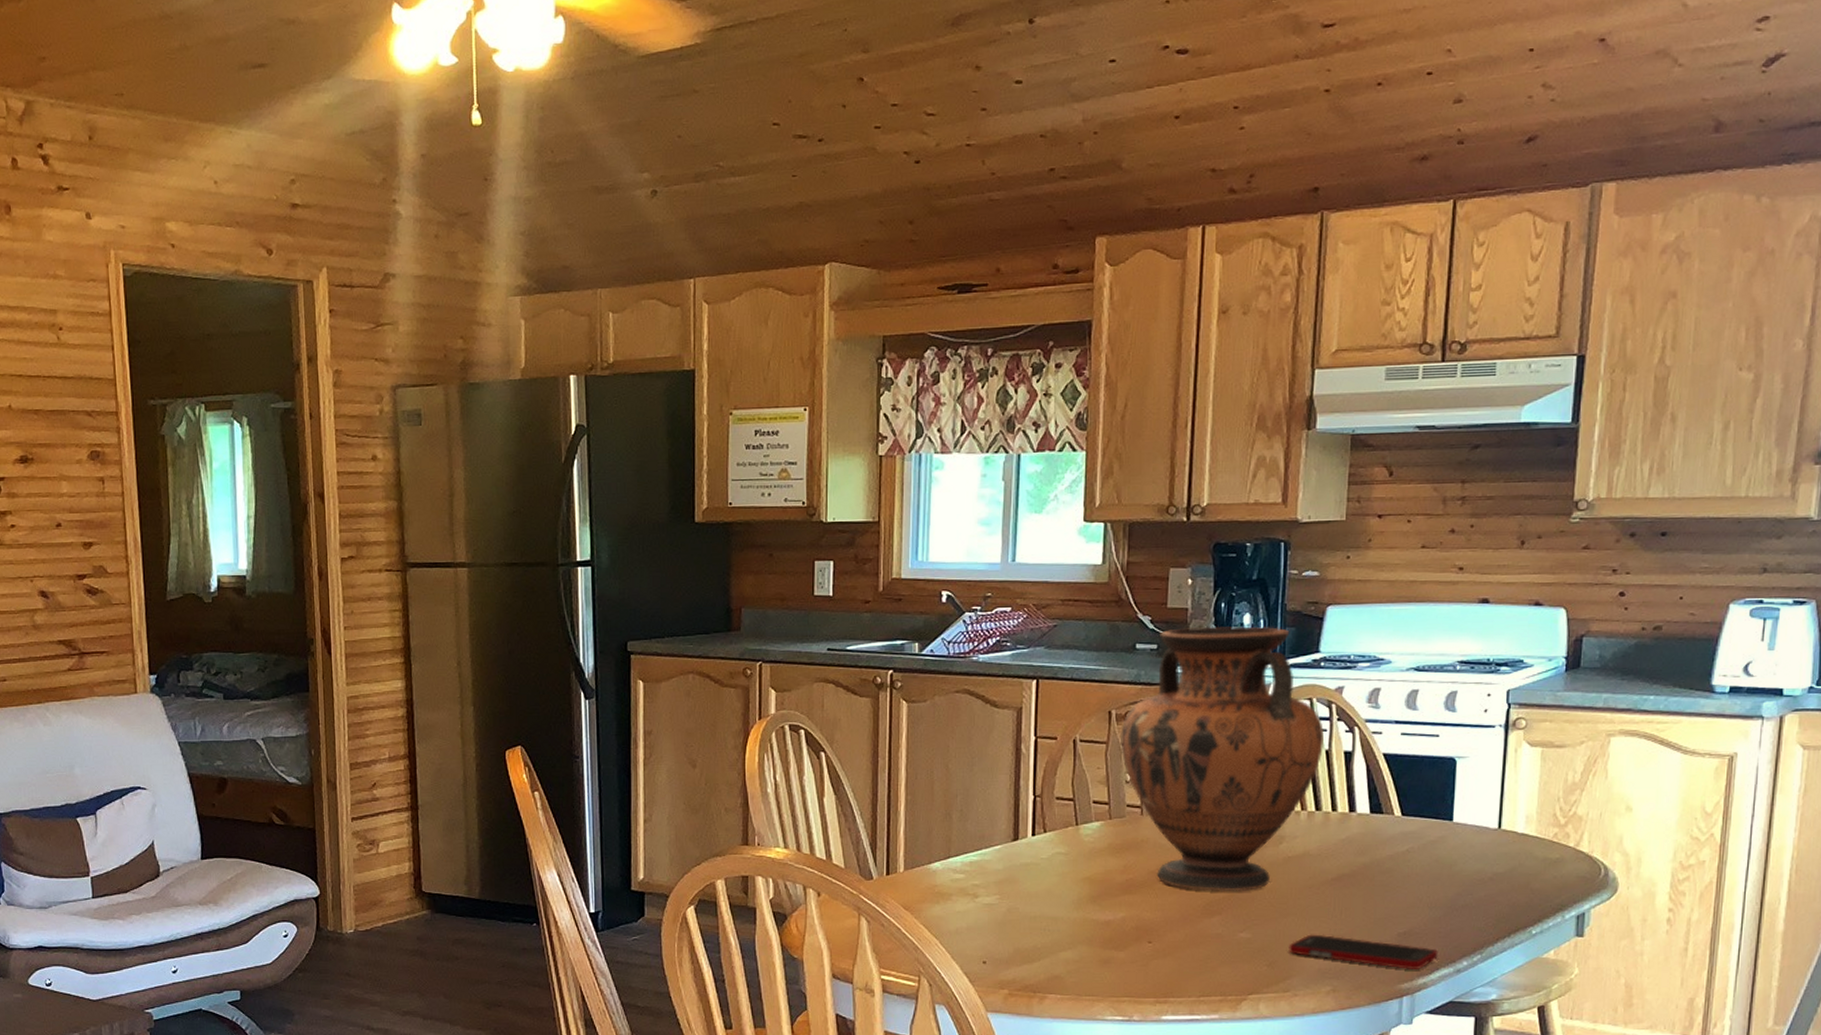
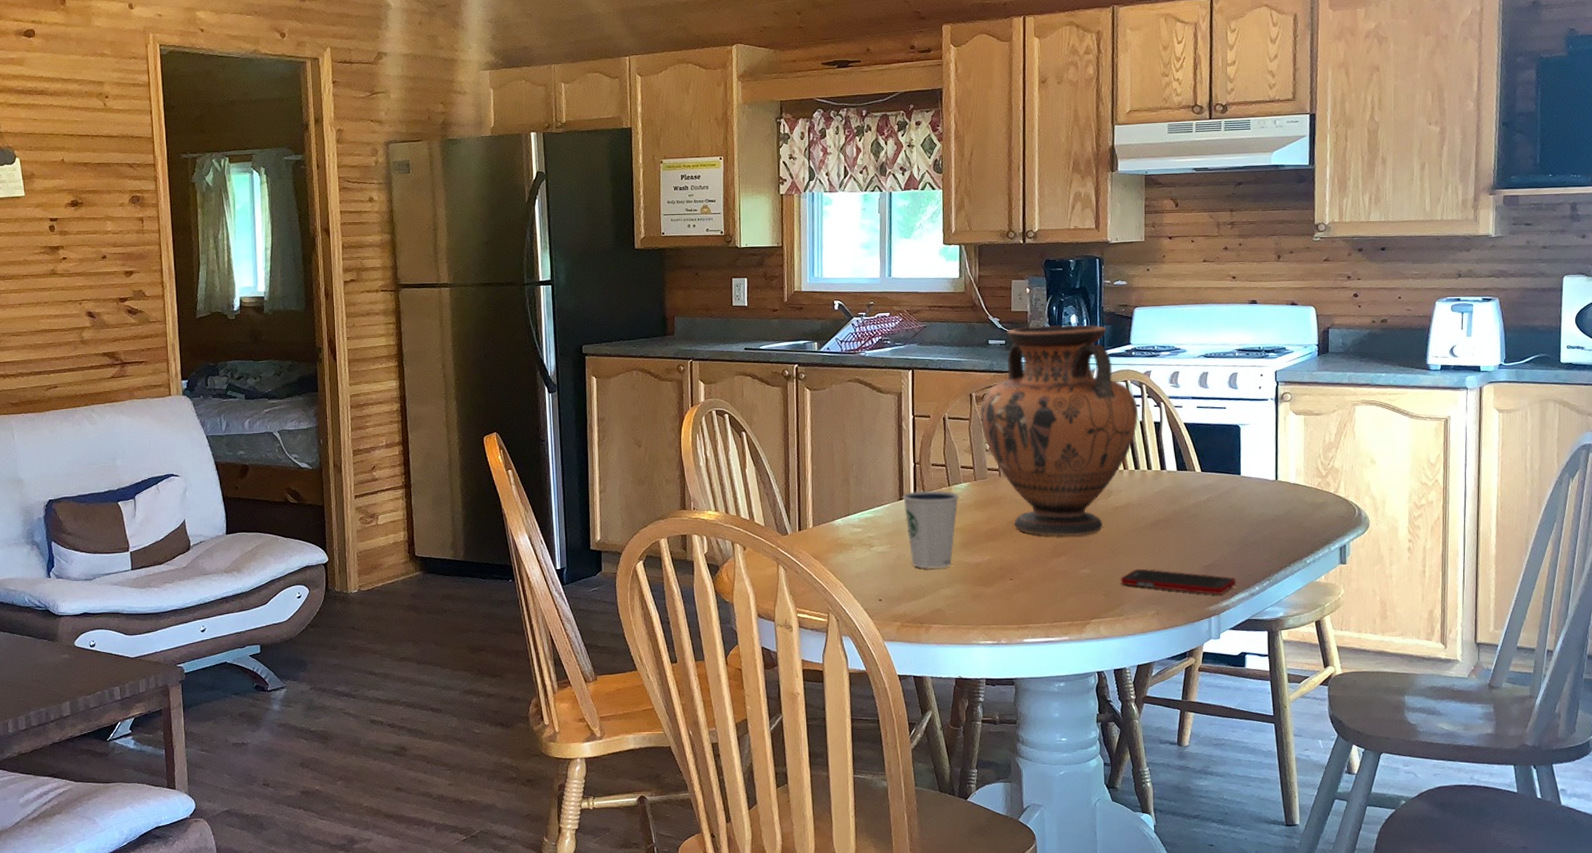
dixie cup: none [1017,829,1089,927] -> present [902,490,959,569]

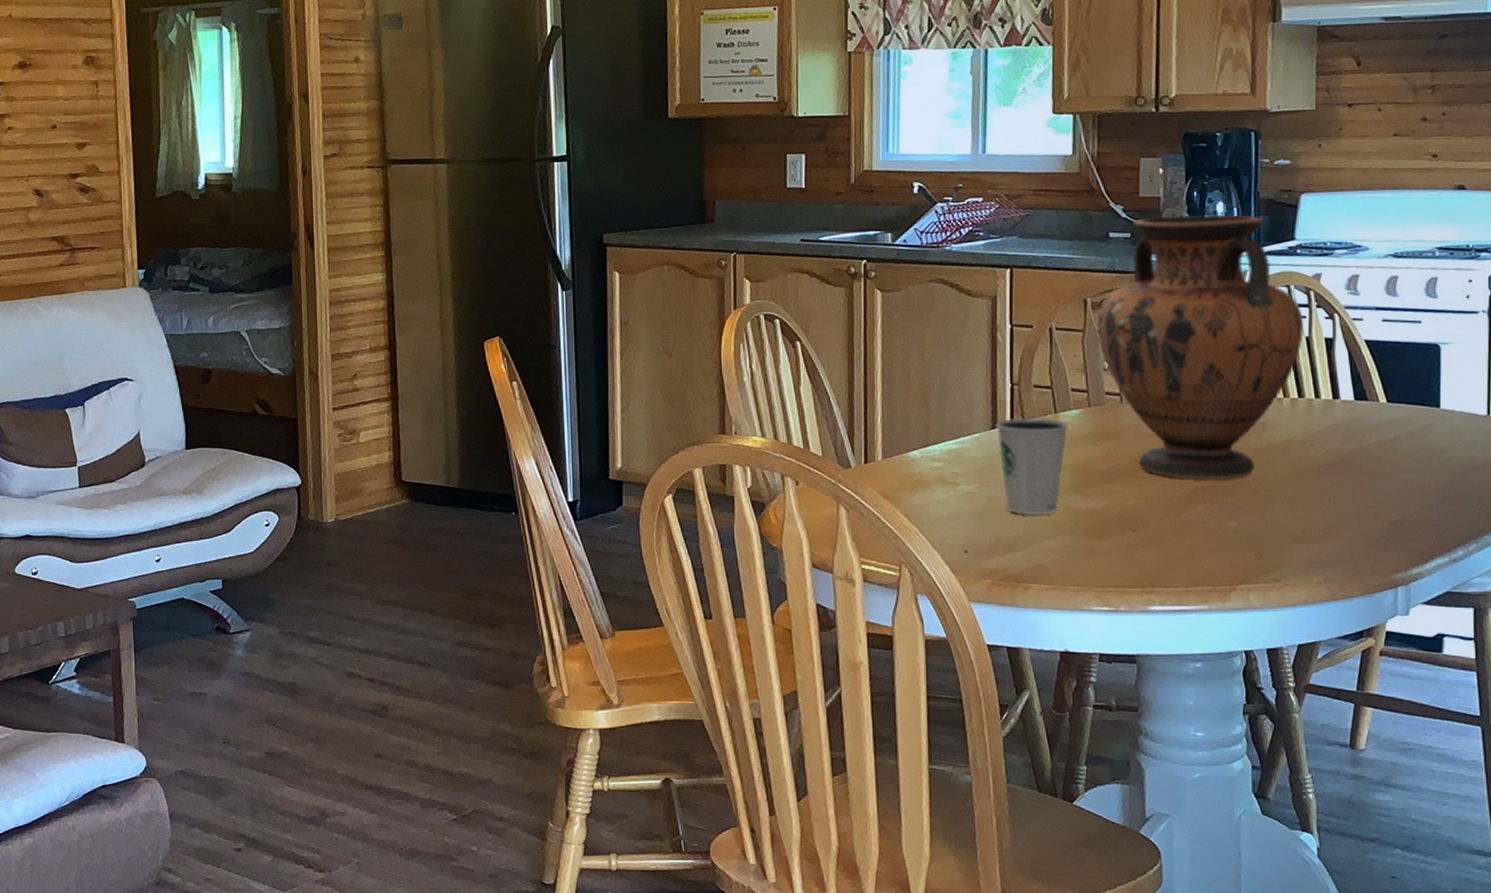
cell phone: present [1120,568,1237,595] -> none [1277,523,1433,559]

